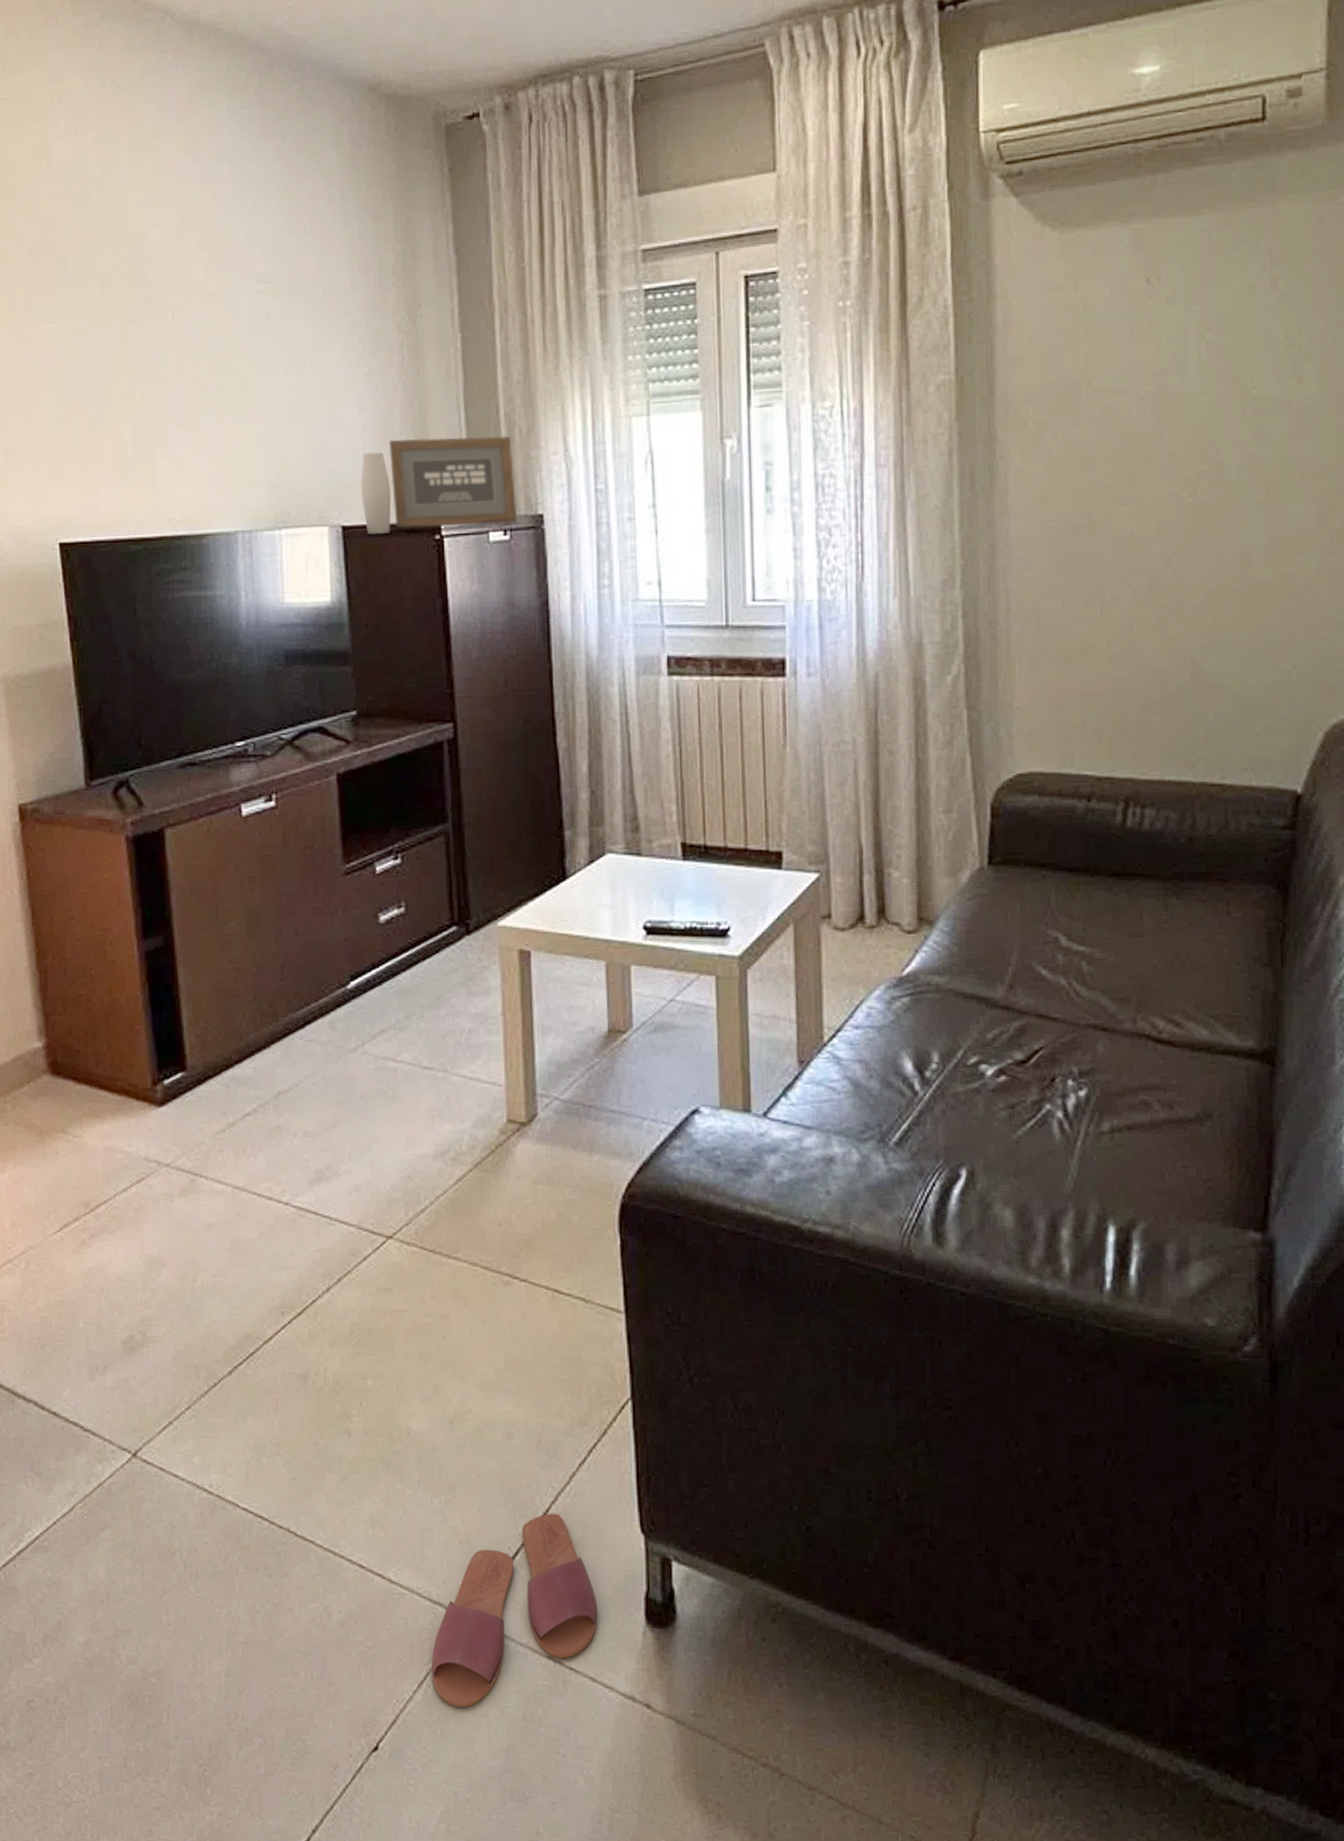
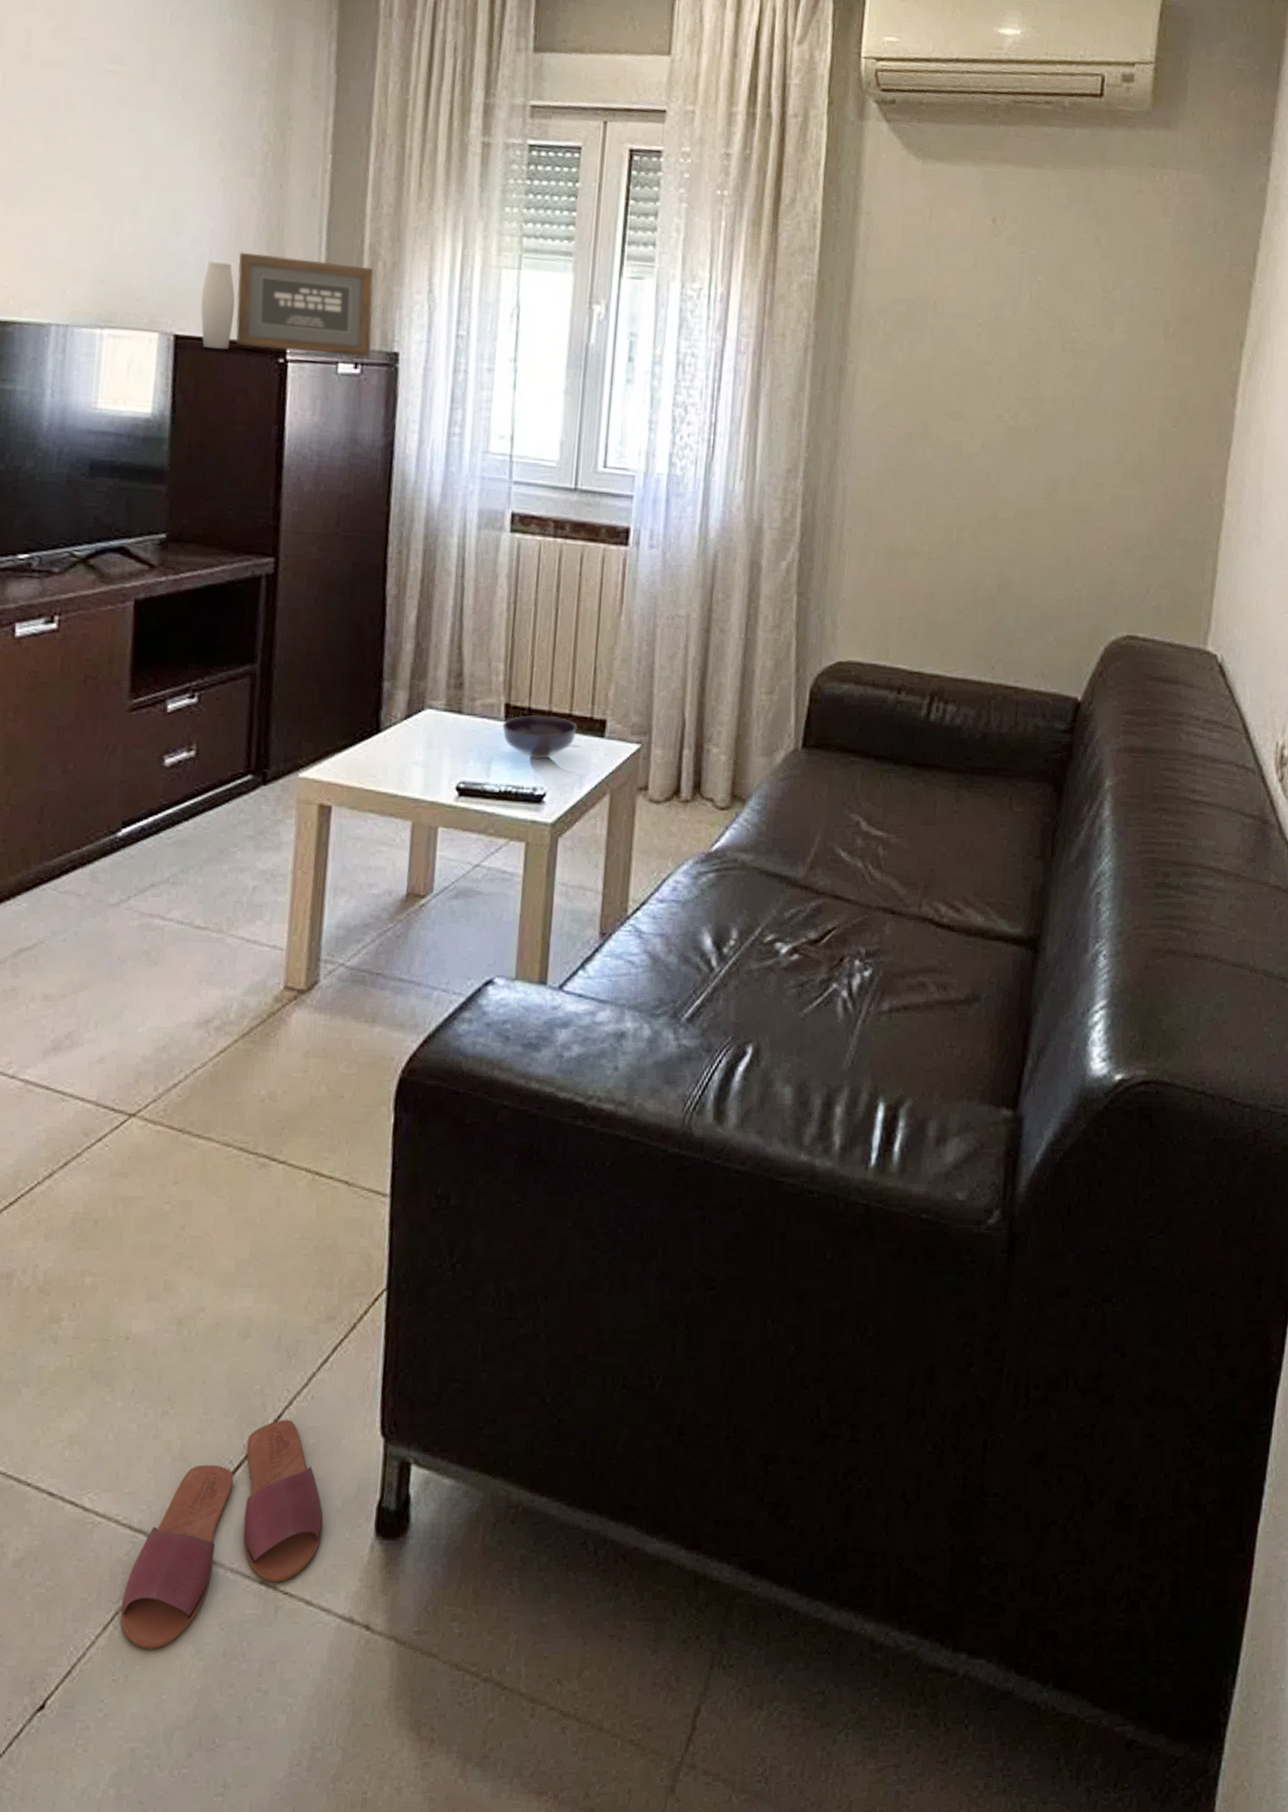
bowl: none [681,851,754,894] -> present [502,715,578,759]

